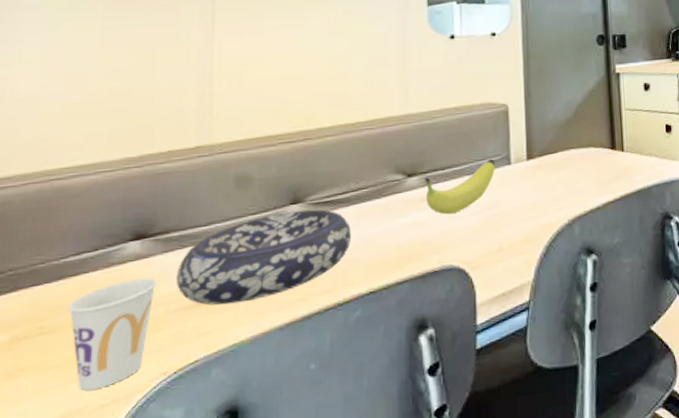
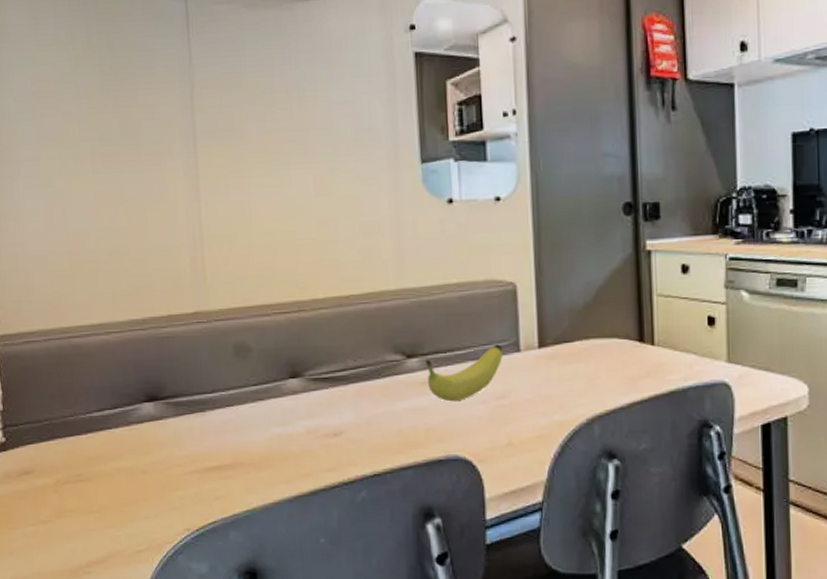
cup: present [68,277,157,391] -> none [98,438,172,536]
decorative bowl: present [175,209,352,305] -> none [188,385,353,472]

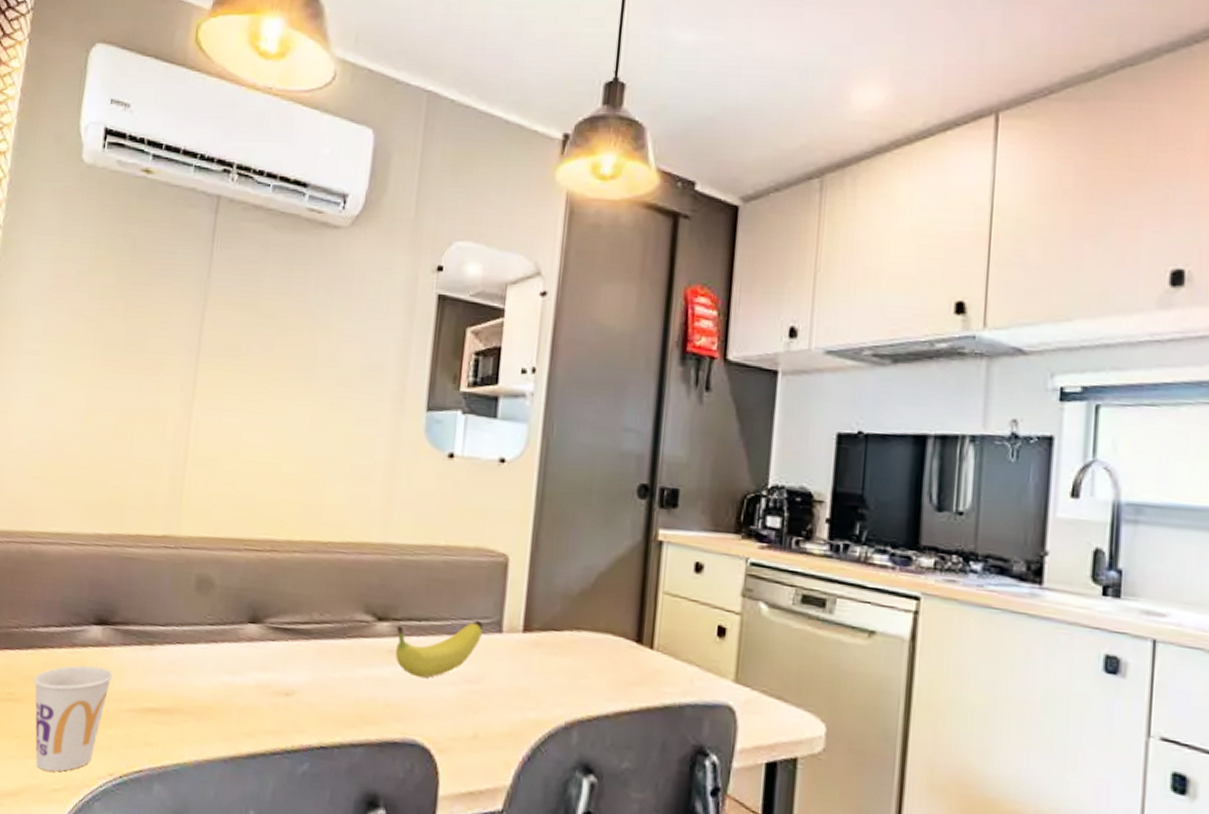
cup: none [98,438,172,536] -> present [34,665,113,772]

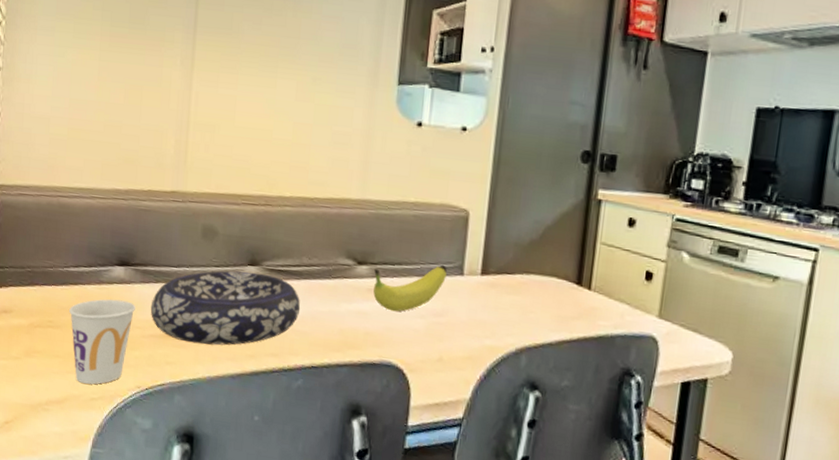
decorative bowl: none [130,630,309,722] -> present [150,271,301,346]

